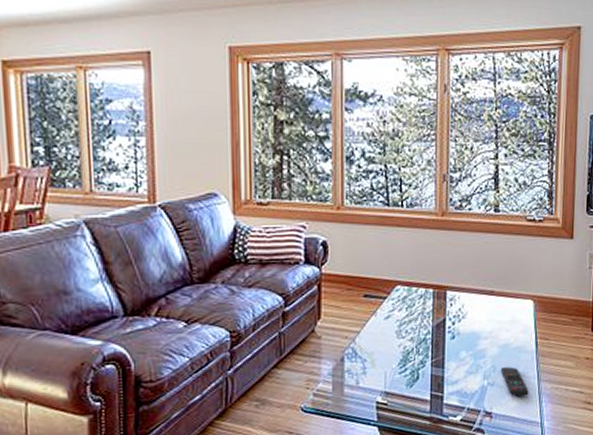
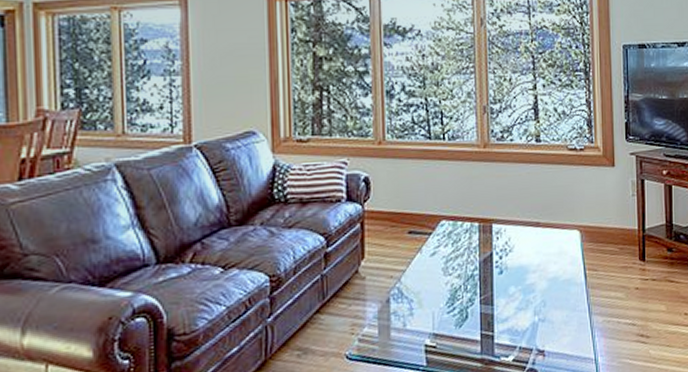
remote control: present [500,367,529,397] -> none [551,300,581,332]

